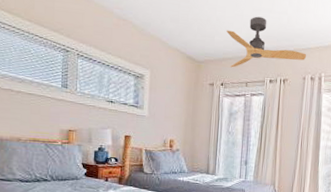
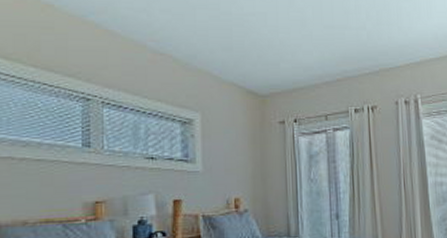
ceiling fan: present [226,16,307,68] -> none [294,35,396,99]

